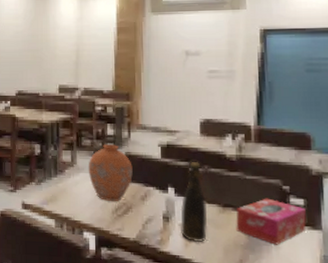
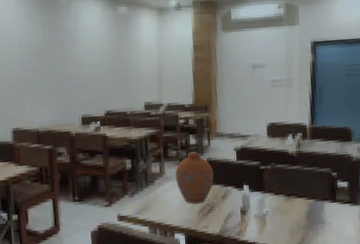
bottle: present [180,162,208,243] -> none [254,161,276,229]
tissue box: present [236,198,306,245] -> none [298,184,350,222]

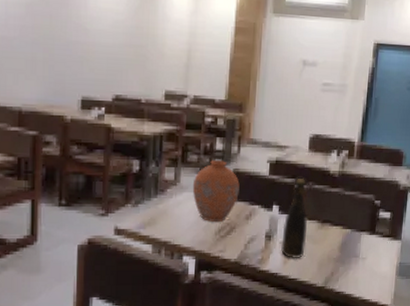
bottle: none [254,161,276,229] -> present [281,179,308,259]

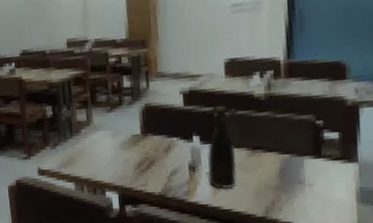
vase: present [192,160,240,223] -> none [105,97,154,158]

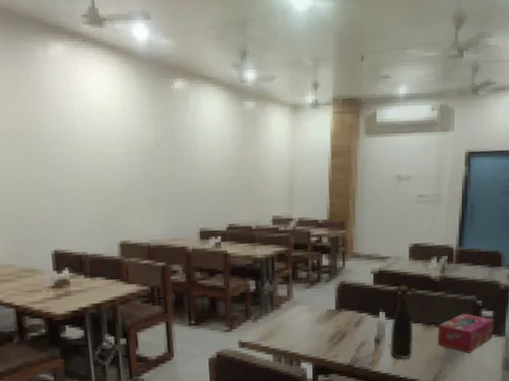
tissue box: none [266,135,342,183] -> present [437,313,494,353]

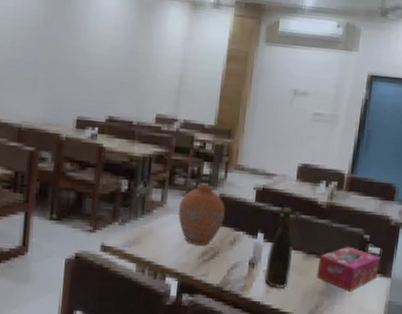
vase: none [304,275,347,331] -> present [178,184,225,246]

